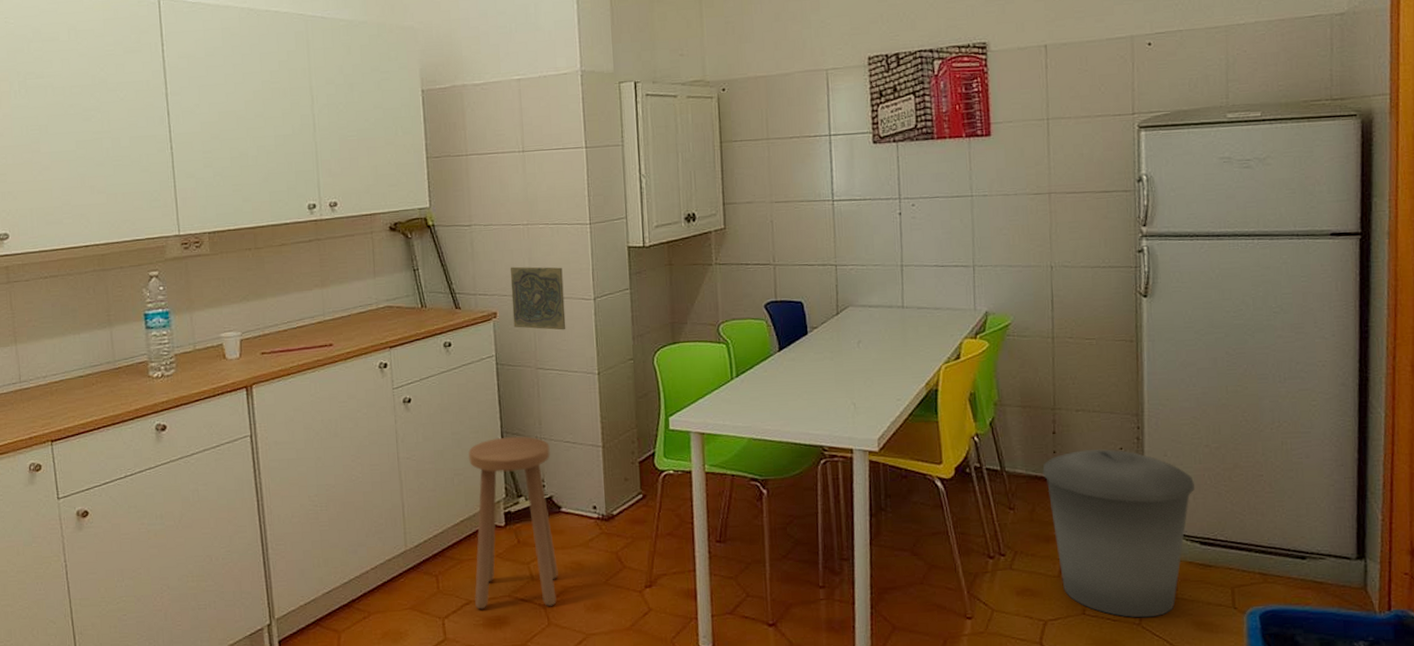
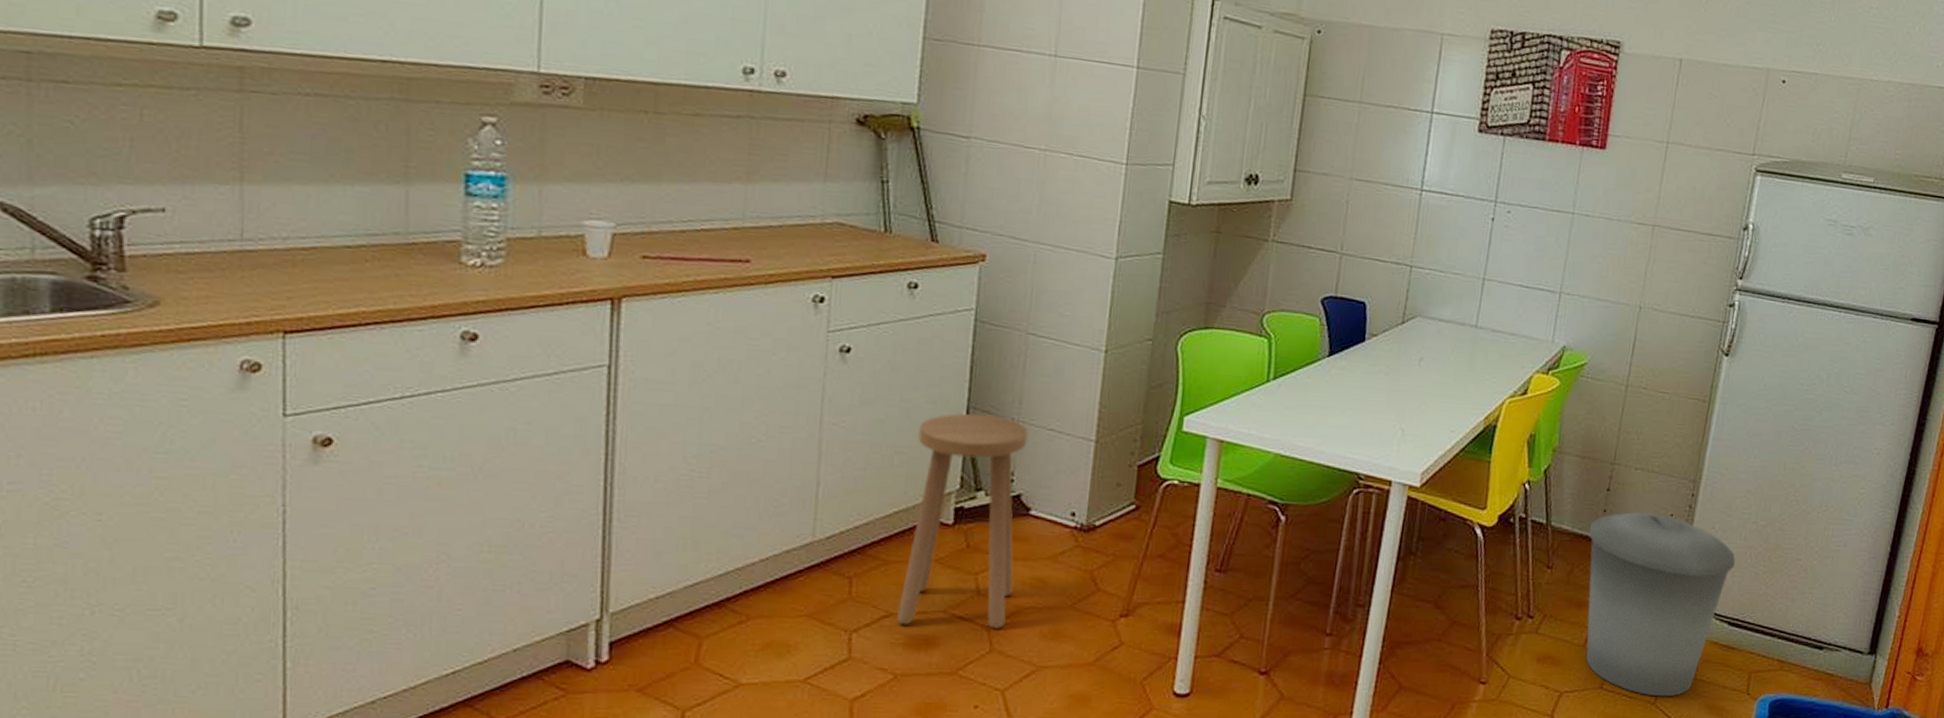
decorative tile: present [510,266,566,331] -> none [1006,200,1082,291]

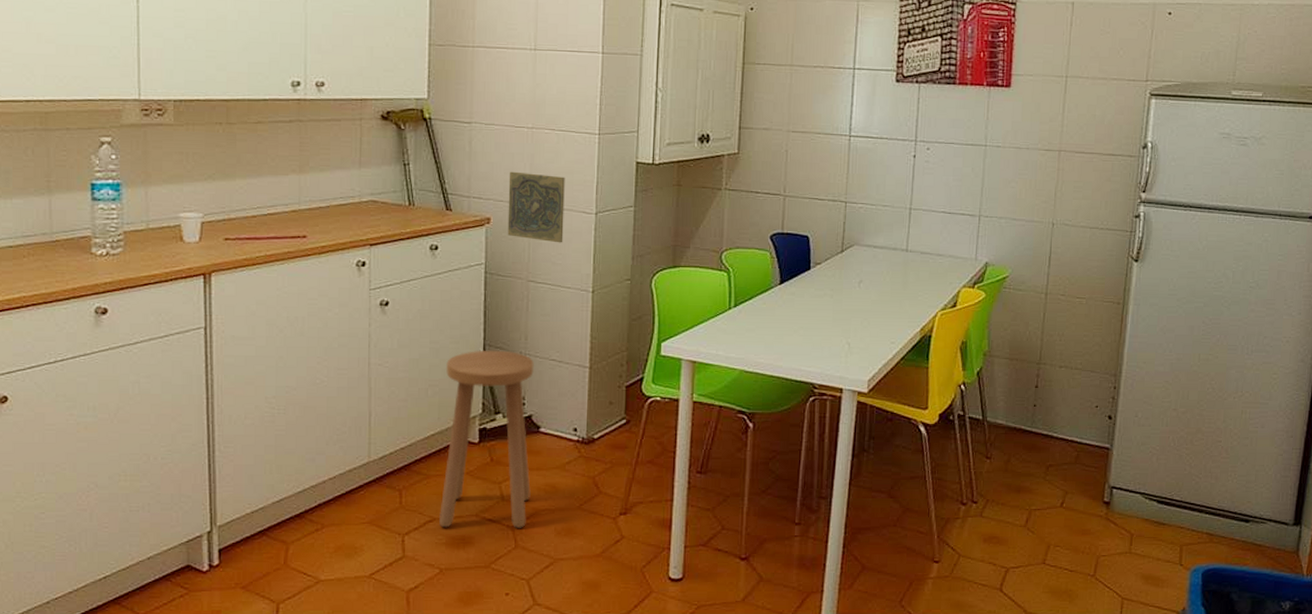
decorative tile: none [1006,200,1082,291] -> present [507,171,565,243]
trash can: present [1586,511,1736,697] -> none [1021,405,1160,570]

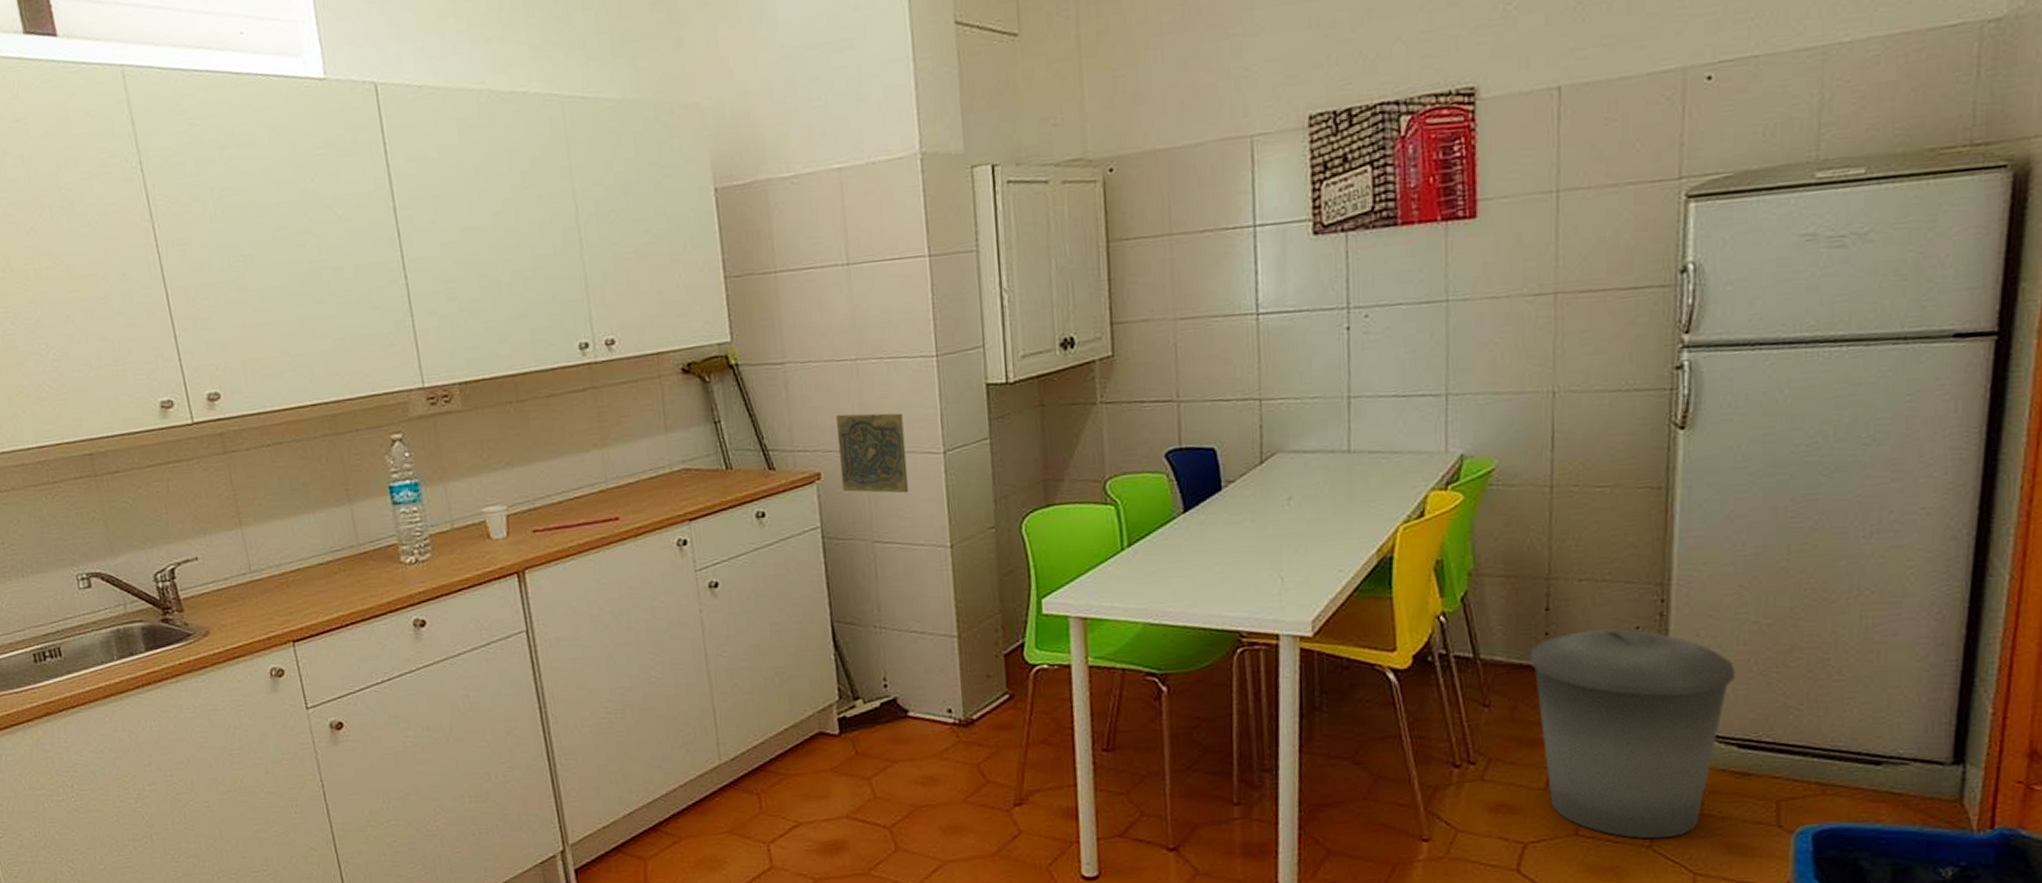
stool: present [439,350,534,528] -> none [791,625,907,833]
trash can: none [1021,405,1160,570] -> present [1529,628,1736,839]

